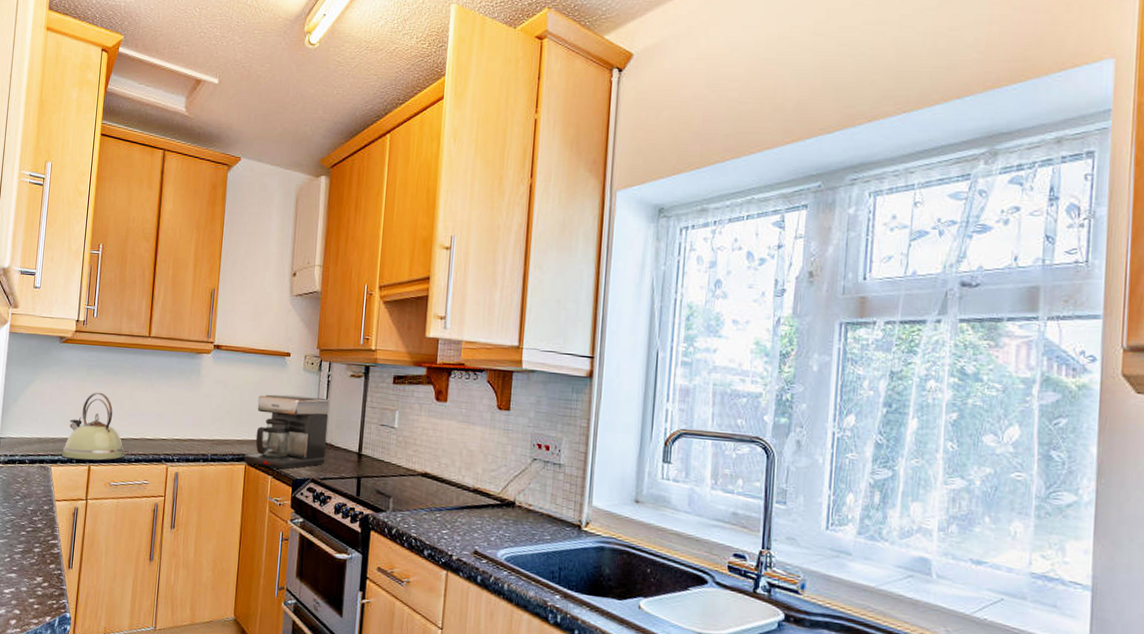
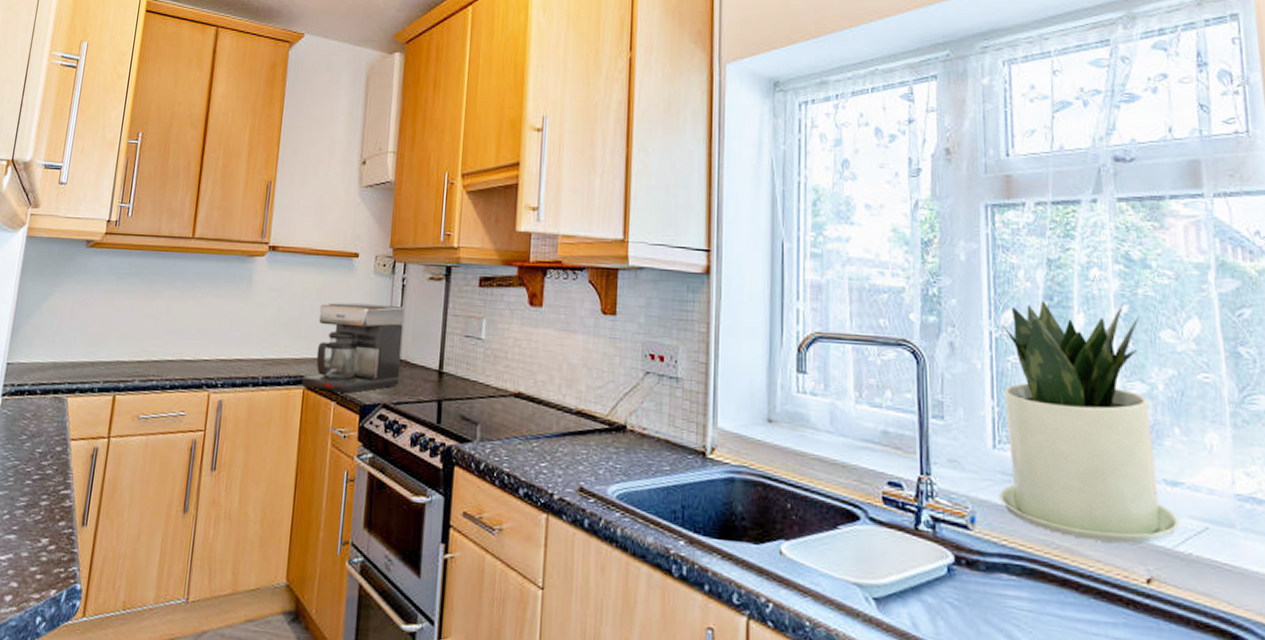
kettle: present [60,392,125,461] -> none [79,305,159,389]
planter: none [828,407,979,610] -> present [1000,301,1180,544]

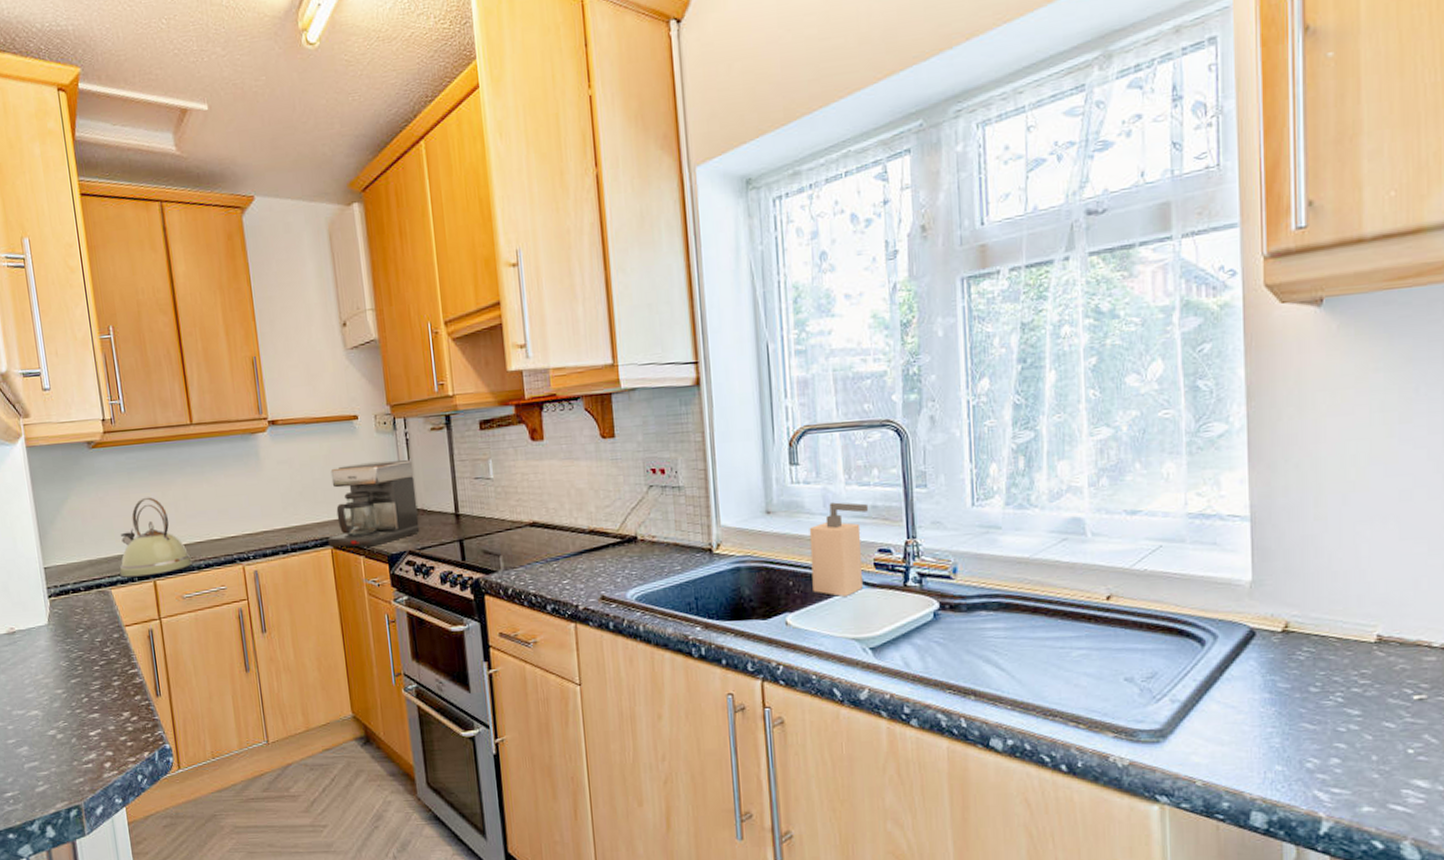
kettle: none [79,305,159,389] -> present [119,497,193,578]
soap dispenser: none [813,420,880,532] -> present [809,502,869,598]
planter: present [1000,301,1180,544] -> none [978,356,1137,572]

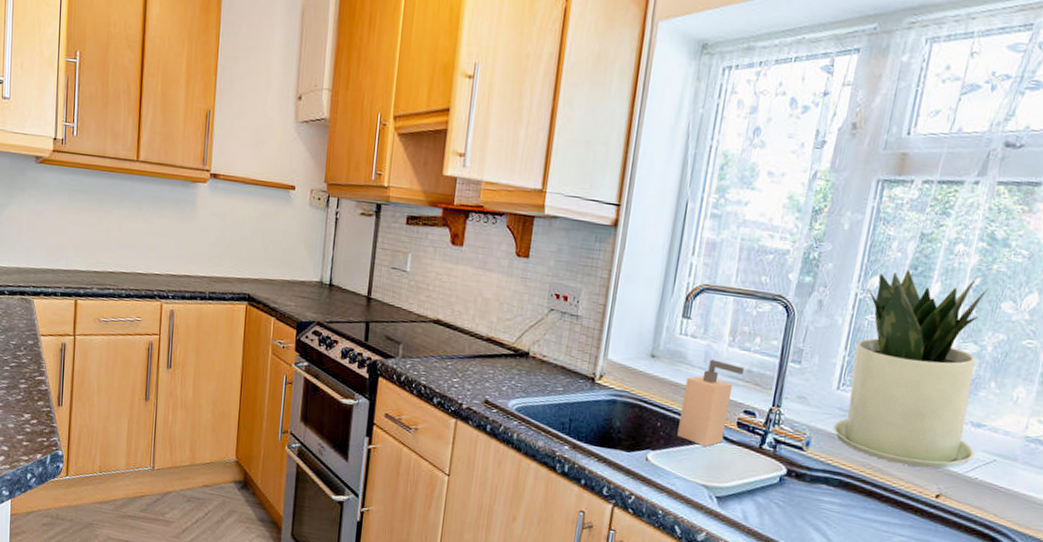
kettle: present [119,497,193,578] -> none [43,220,115,295]
coffee maker: present [327,459,420,548] -> none [244,230,338,311]
planter: none [978,356,1137,572] -> present [833,270,989,469]

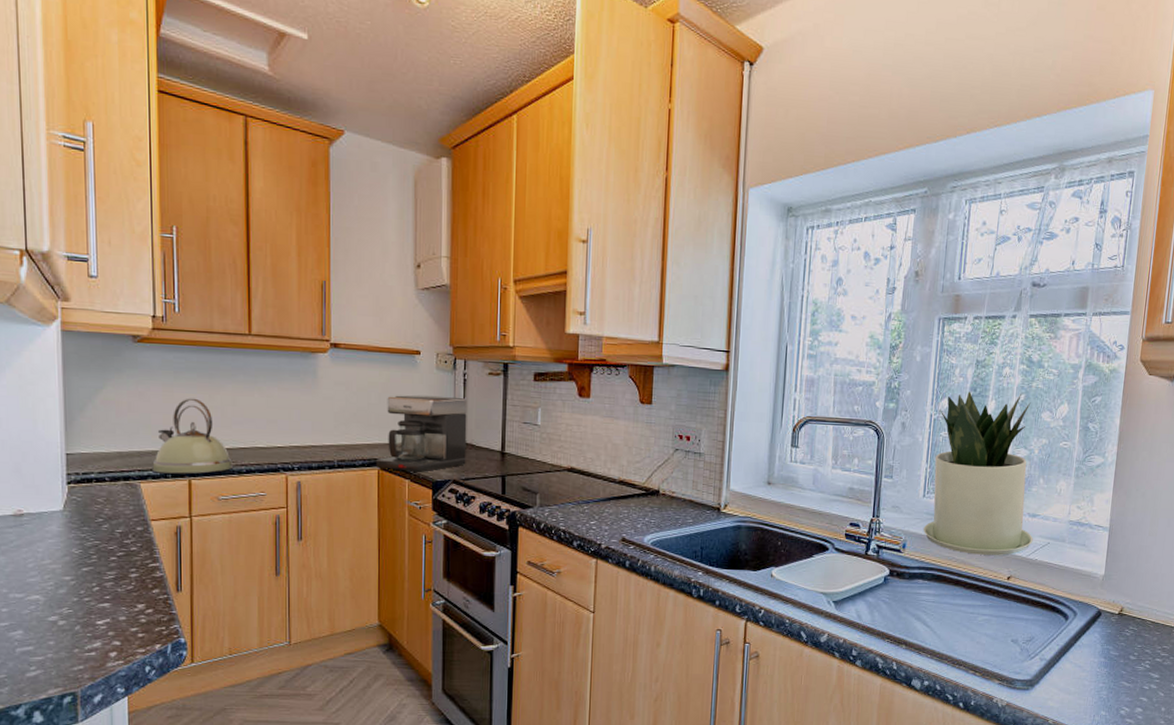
kettle: none [43,220,115,295] -> present [151,398,234,475]
coffee maker: none [244,230,338,311] -> present [375,395,467,472]
soap dispenser: present [677,359,745,447] -> none [796,481,848,559]

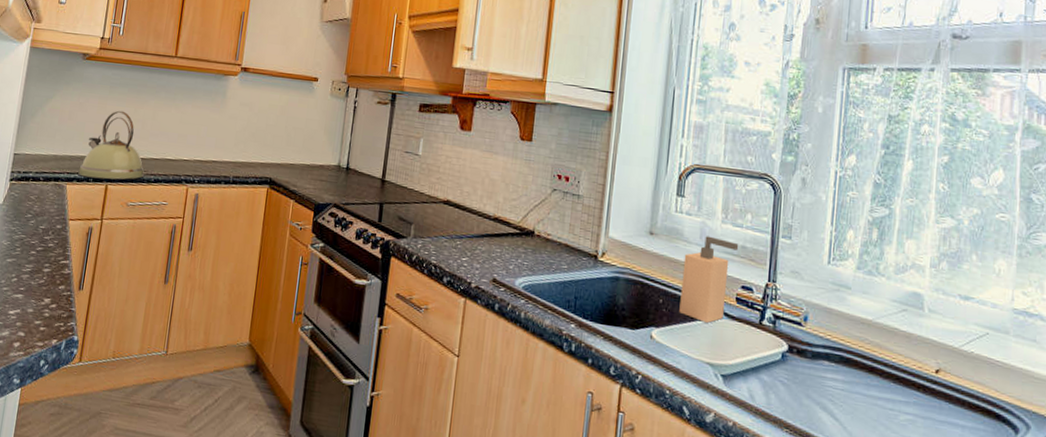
coffee maker: present [375,395,467,472] -> none [265,118,355,194]
soap dispenser: none [796,481,848,559] -> present [679,236,739,324]
planter: present [923,391,1033,555] -> none [829,149,967,343]

